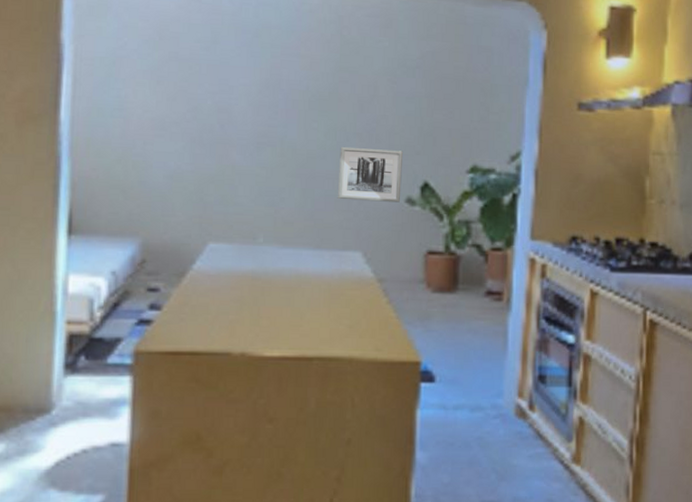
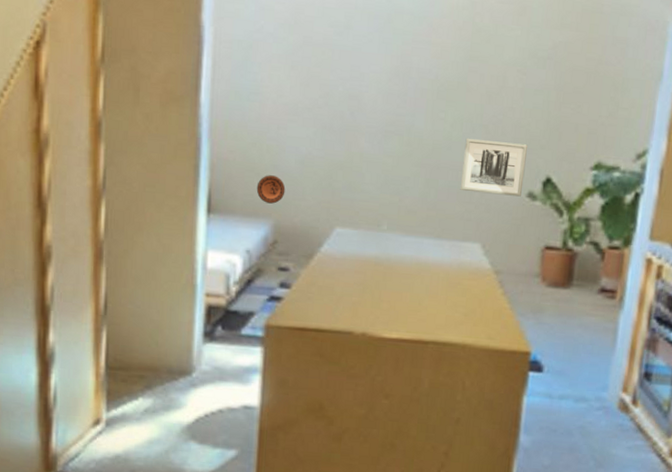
decorative plate: none [122,192,154,221] -> present [256,175,286,204]

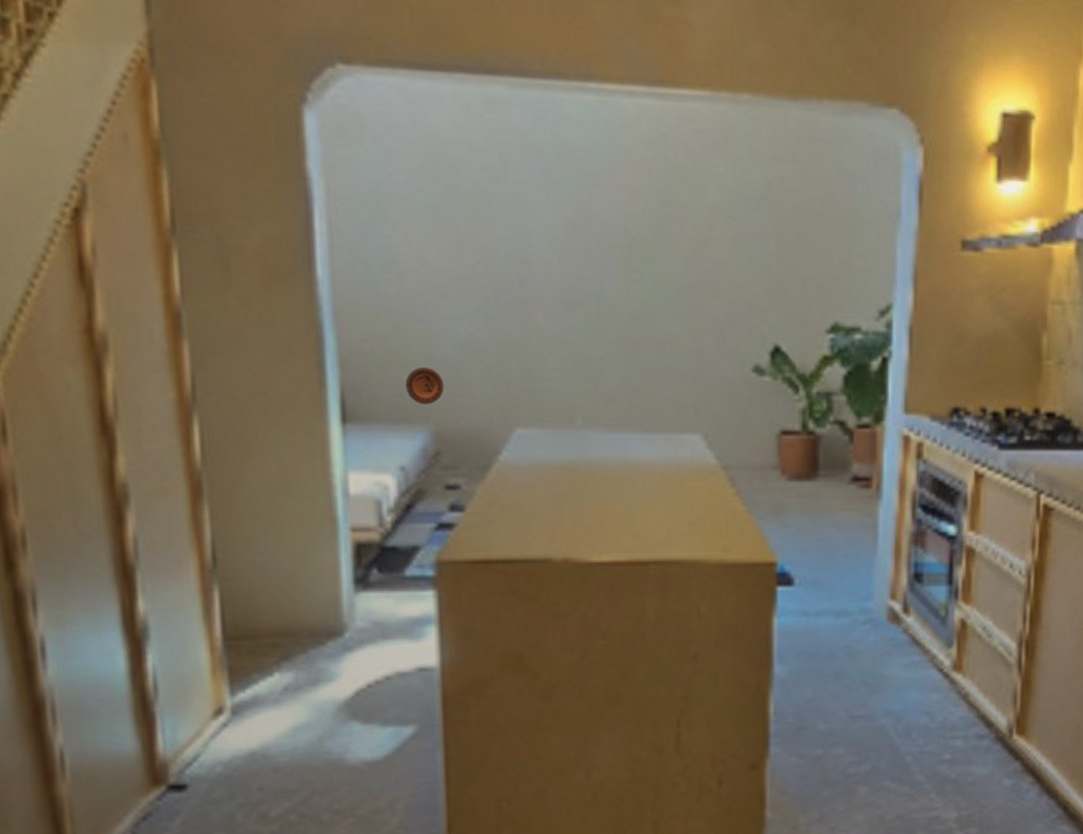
wall art: present [460,137,527,197] -> none [669,303,747,372]

